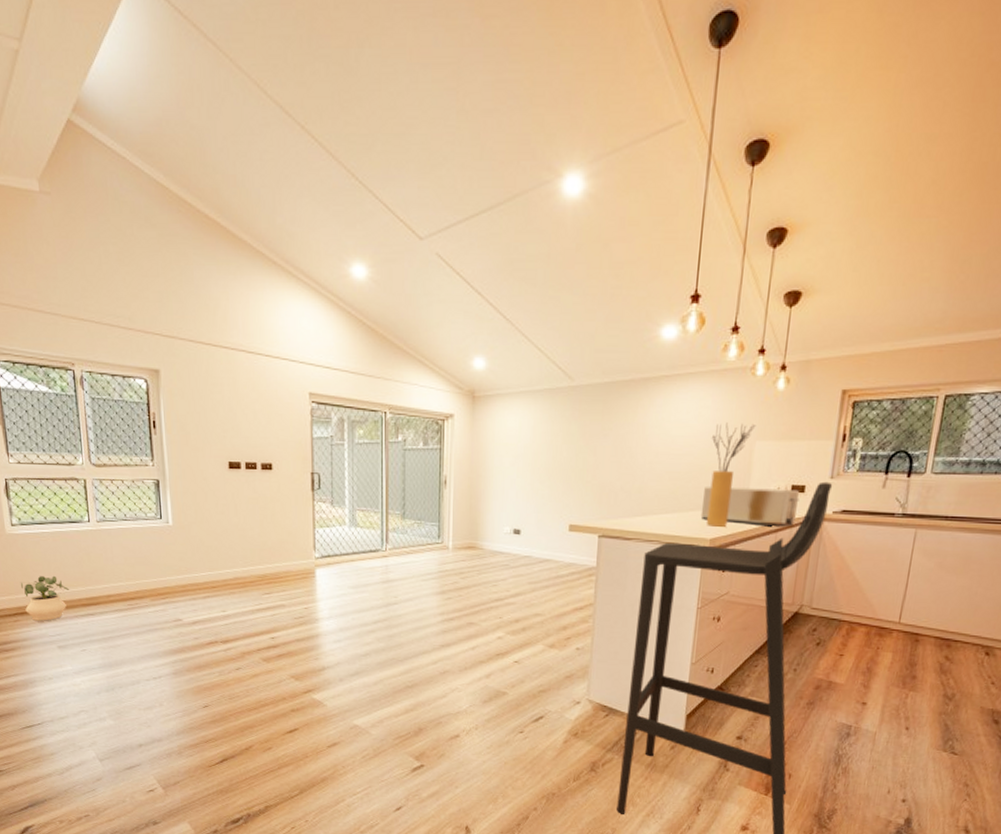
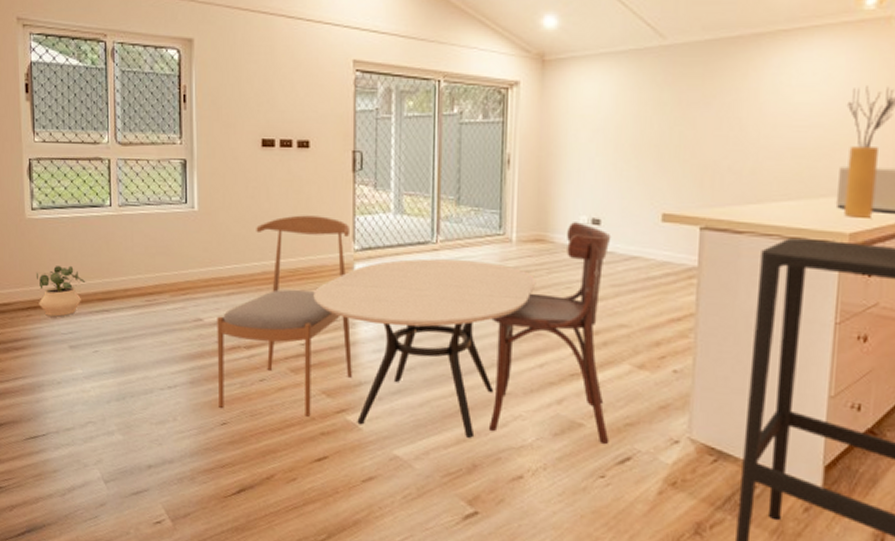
dining chair: none [195,528,316,697] -> present [217,215,352,417]
dining table: none [280,564,469,708] -> present [313,258,536,438]
dining chair: none [431,532,529,707] -> present [488,222,611,444]

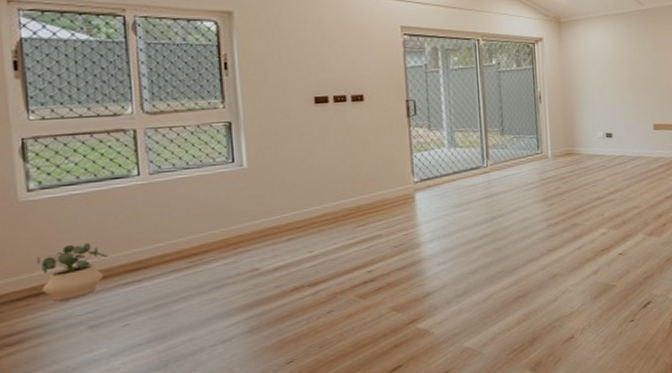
dining chair: present [217,215,352,417] -> none [276,157,420,348]
dining table: present [313,258,536,438] -> none [377,176,570,330]
dining chair: present [488,222,611,444] -> none [537,137,635,307]

